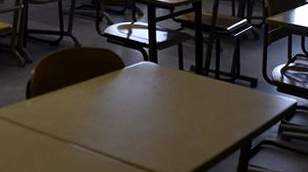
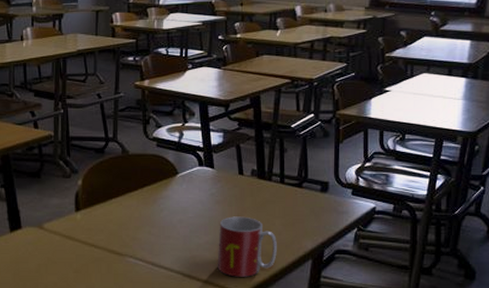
mug: none [155,107,210,164] -> present [217,216,277,277]

